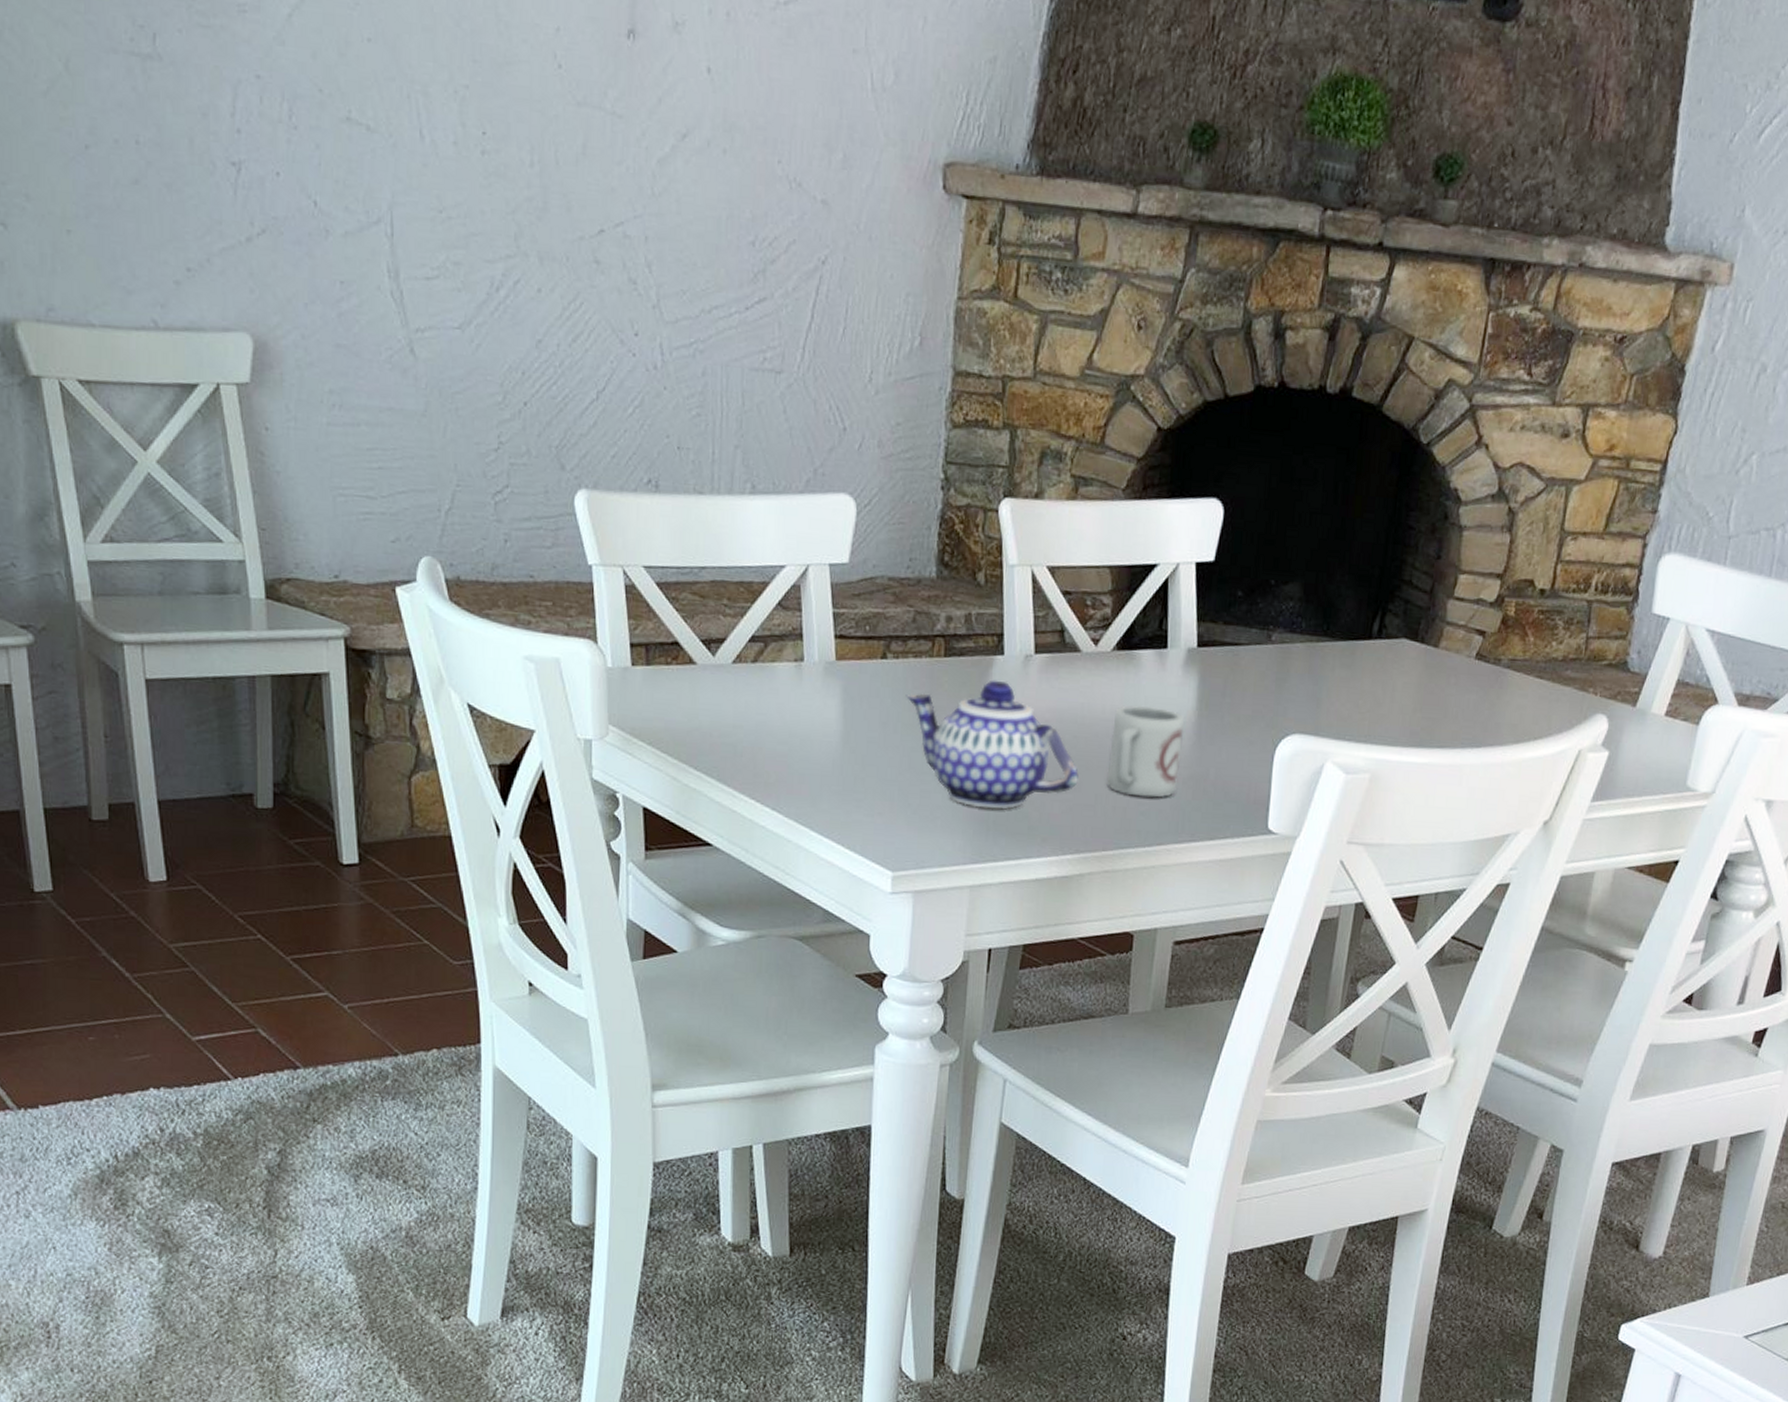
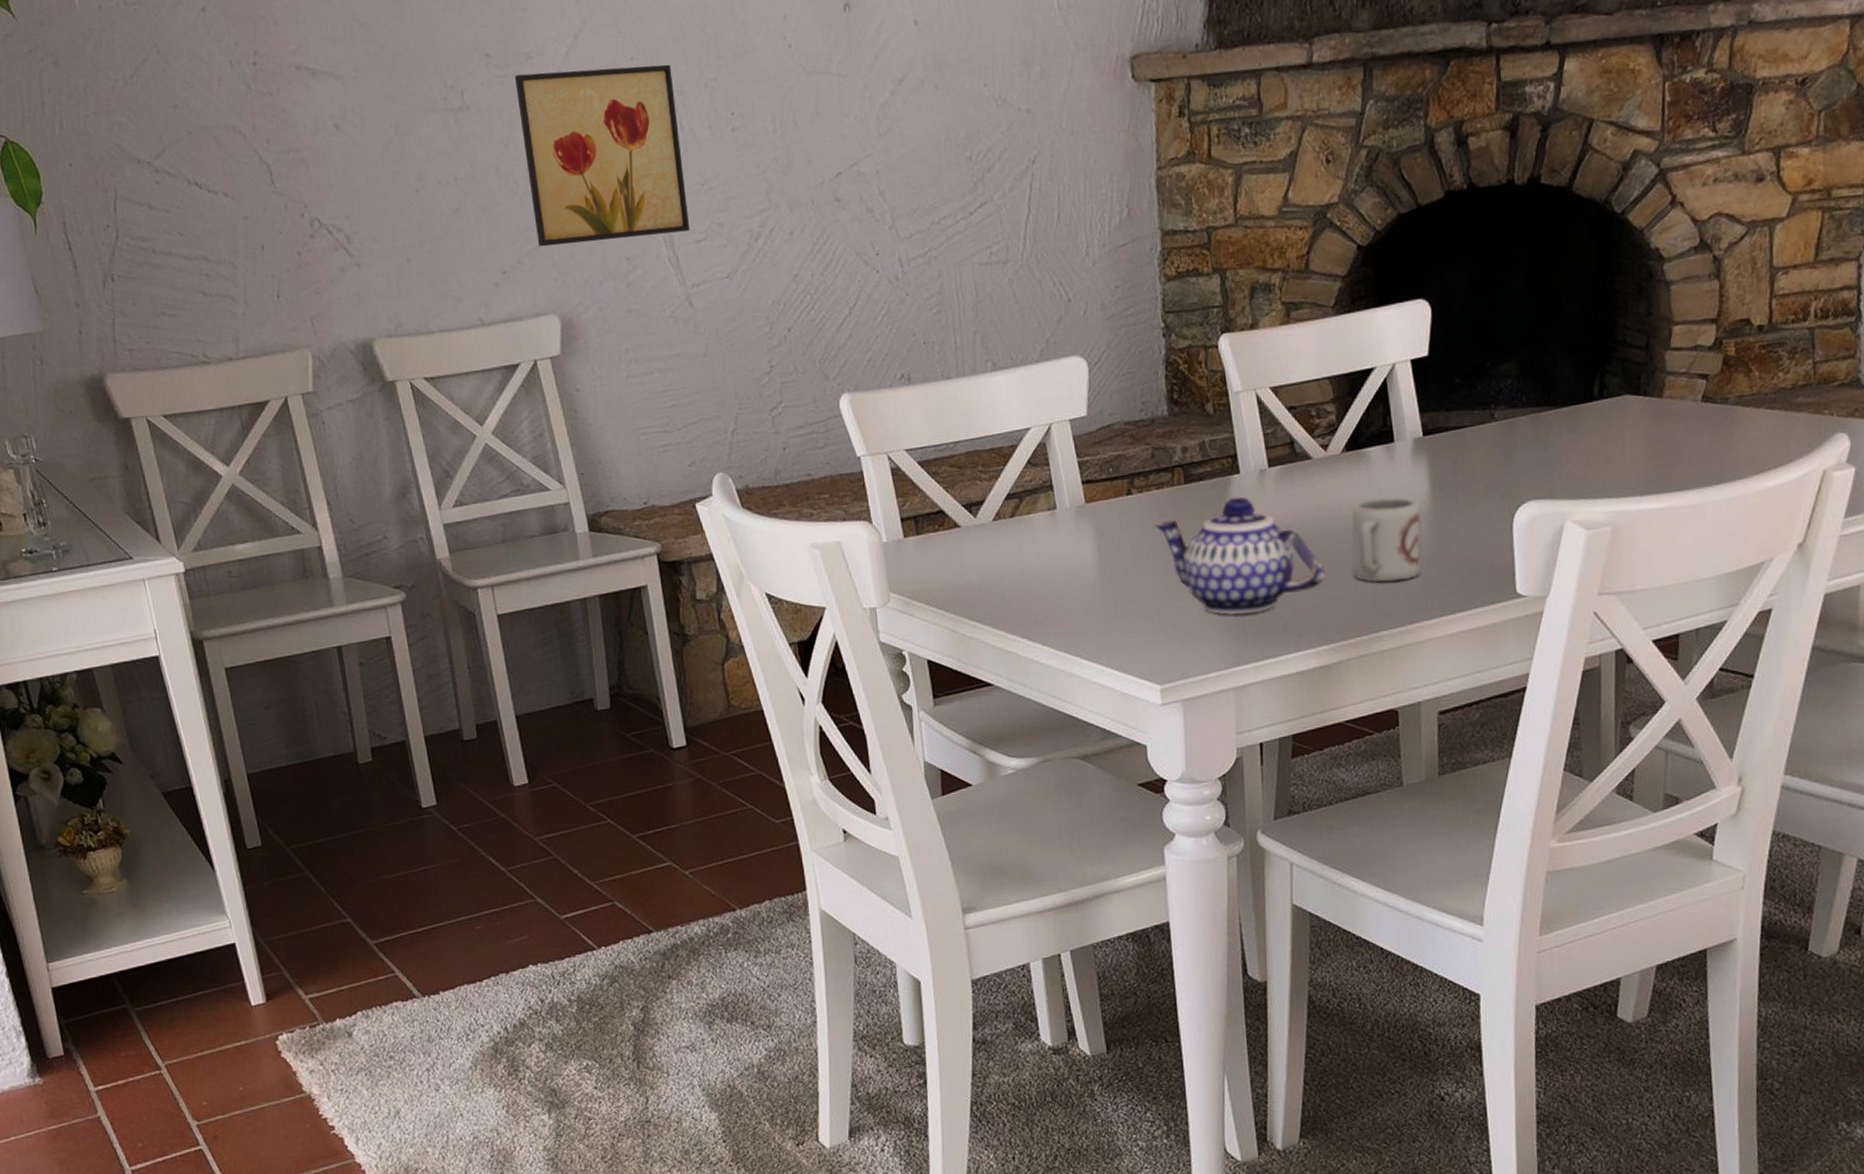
wall art: none [221,29,420,264] -> present [514,64,690,247]

